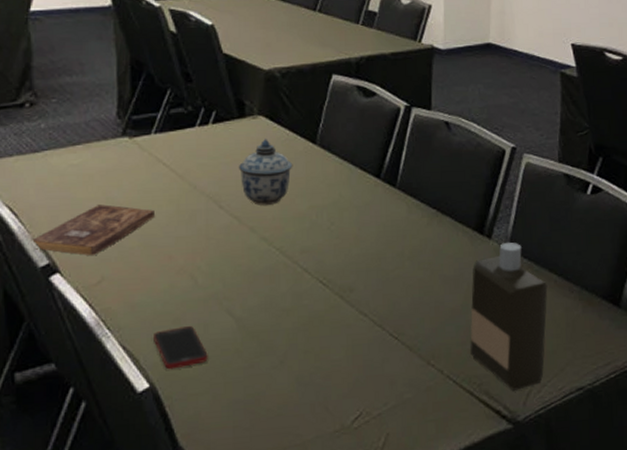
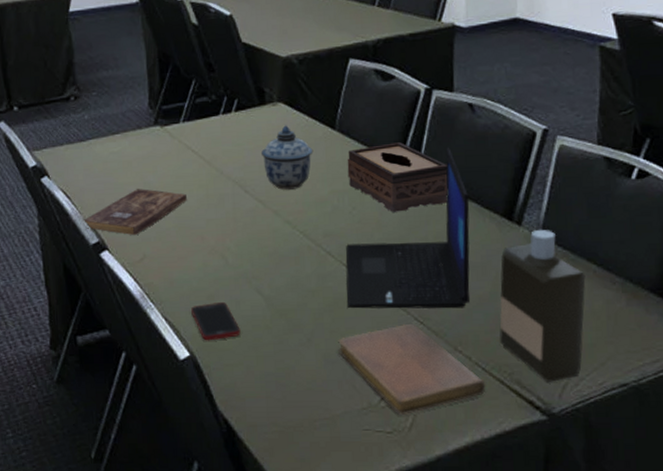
notebook: none [312,339,457,436] -> present [338,323,486,416]
laptop: none [322,164,444,327] -> present [345,148,470,309]
tissue box: none [327,158,425,227] -> present [347,142,448,212]

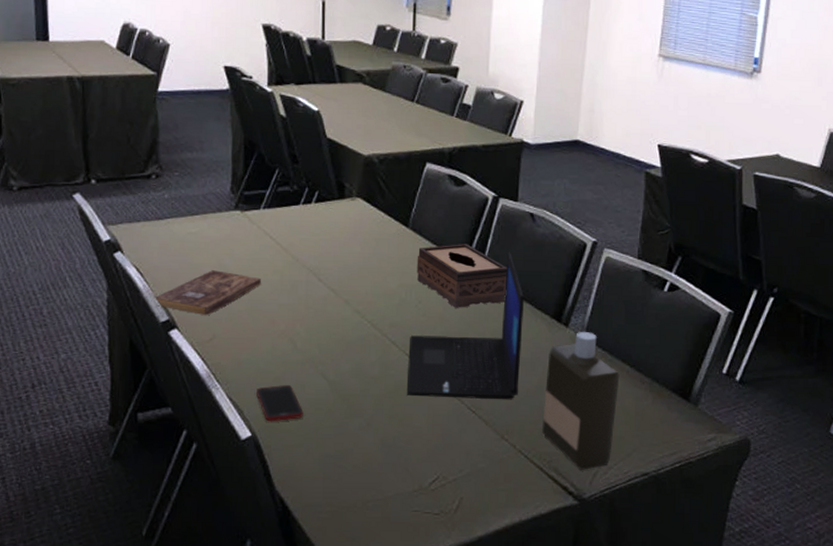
lidded jar: present [262,125,314,190] -> none [337,220,387,281]
notebook: present [338,323,486,416] -> none [395,412,527,499]

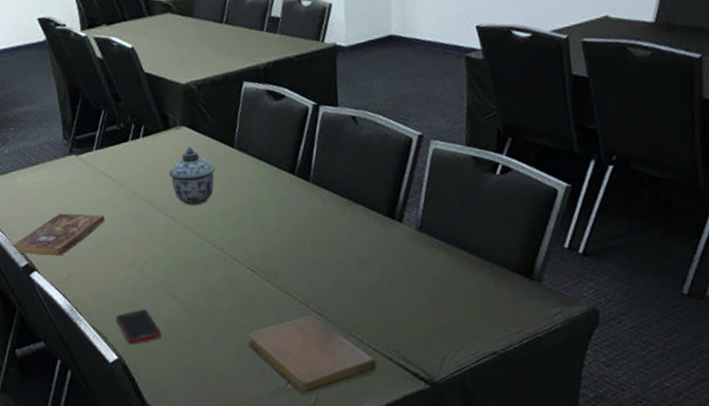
lidded jar: none [337,220,387,281] -> present [169,146,216,206]
notebook: none [395,412,527,499] -> present [247,315,377,395]
laptop: present [406,252,524,400] -> none [250,158,360,306]
tissue box: present [416,244,507,308] -> none [246,155,337,219]
bottle: present [542,331,620,470] -> none [386,224,459,356]

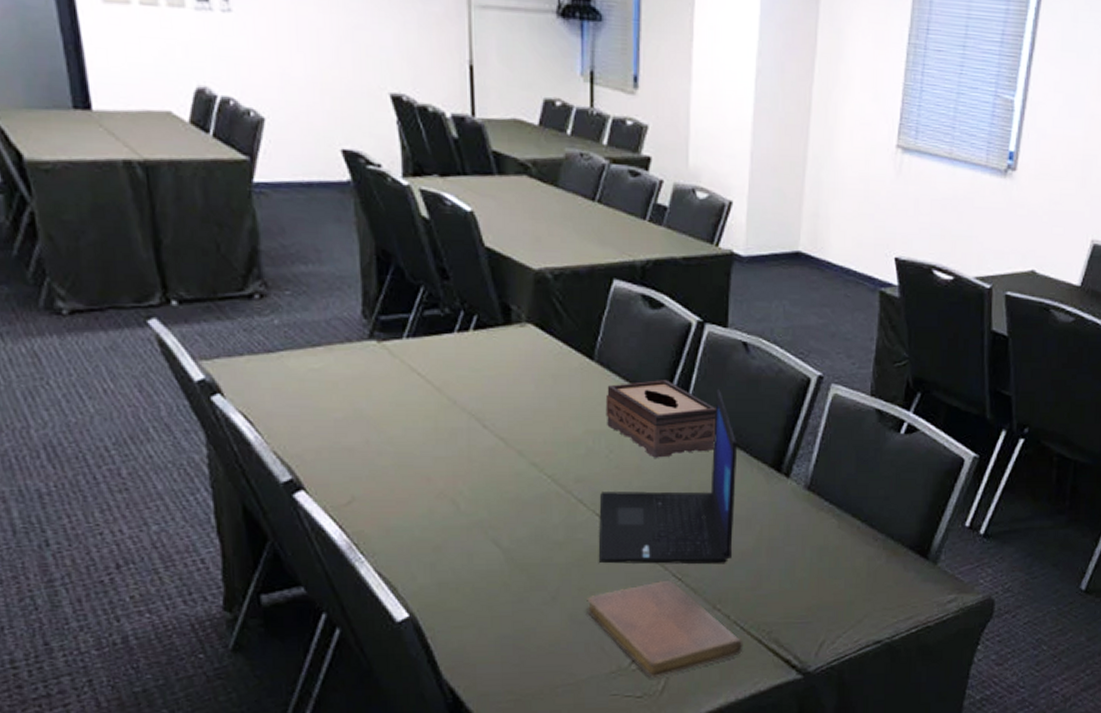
bible: present [11,213,105,256] -> none [270,416,409,474]
cell phone: present [116,309,162,345] -> none [412,555,473,600]
lidded jar: present [169,146,216,206] -> none [505,351,567,427]
tissue box: none [246,155,337,219] -> present [605,380,716,458]
laptop: none [250,158,360,306] -> present [598,389,736,565]

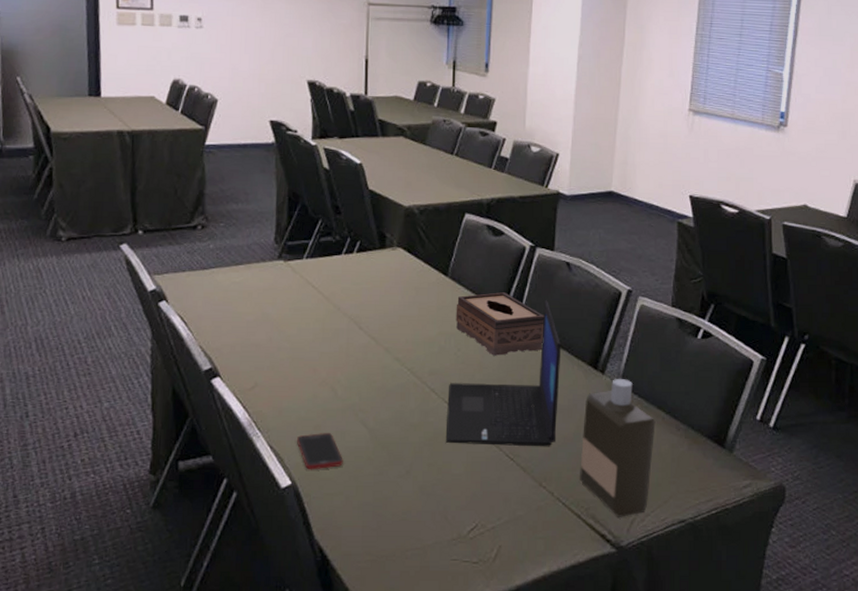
cell phone: none [412,555,473,600] -> present [297,433,343,470]
notebook: present [587,580,743,679] -> none [434,459,565,547]
bottle: none [761,482,850,640] -> present [580,378,656,517]

